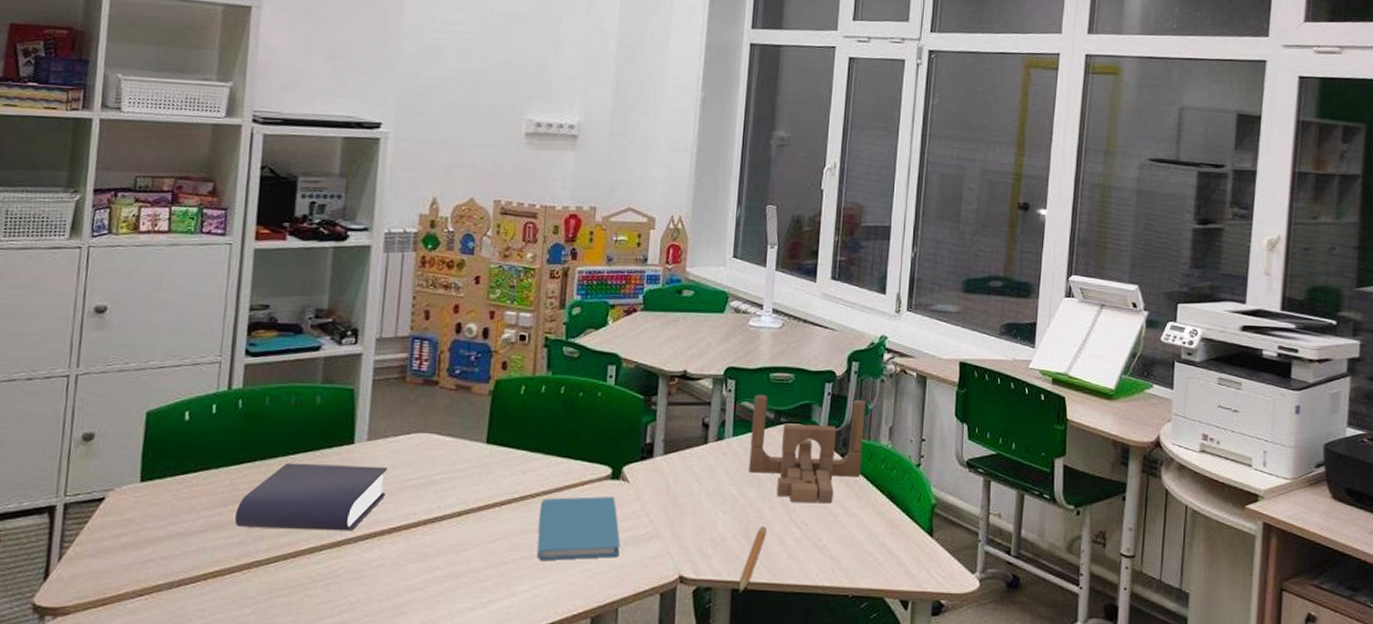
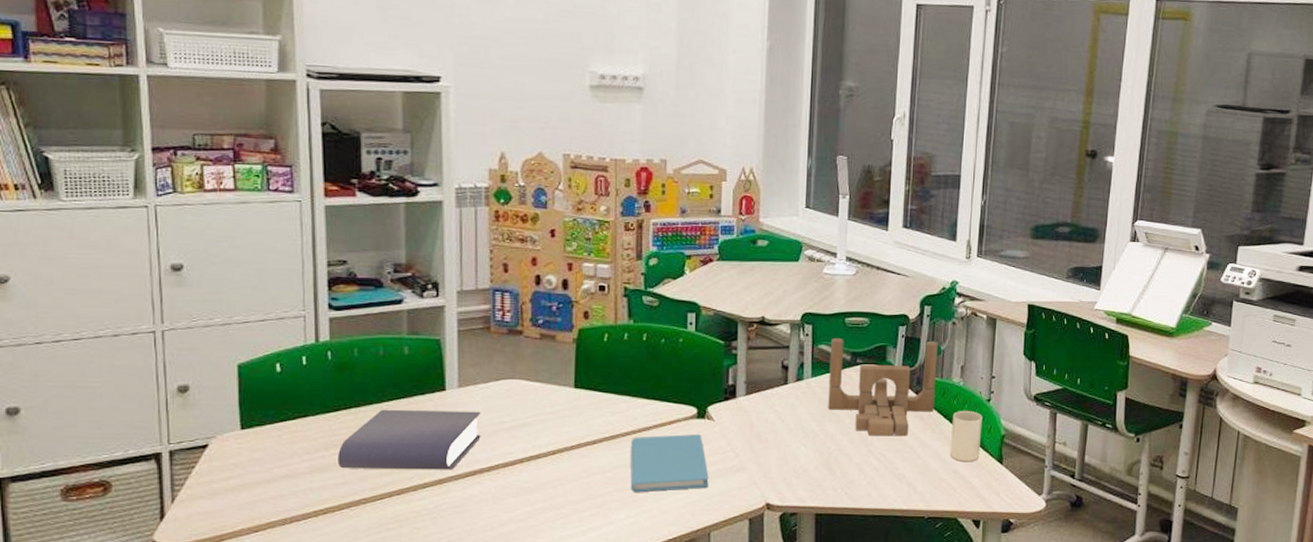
pencil: present [739,526,768,593] -> none [823,457,847,517]
cup: none [876,475,912,533] -> present [949,410,983,461]

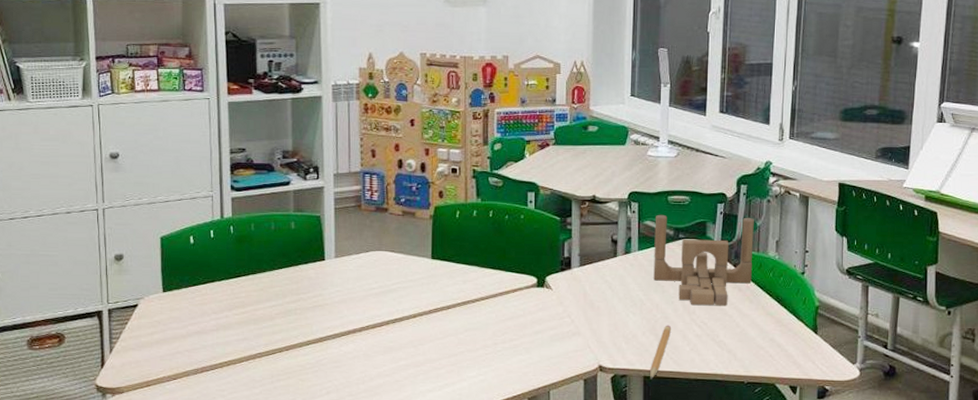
book: present [338,409,481,470] -> none [238,276,354,330]
book: present [630,434,709,492] -> none [480,301,548,353]
pencil: none [823,457,847,517] -> present [650,325,672,380]
cup: present [949,410,983,461] -> none [767,282,797,330]

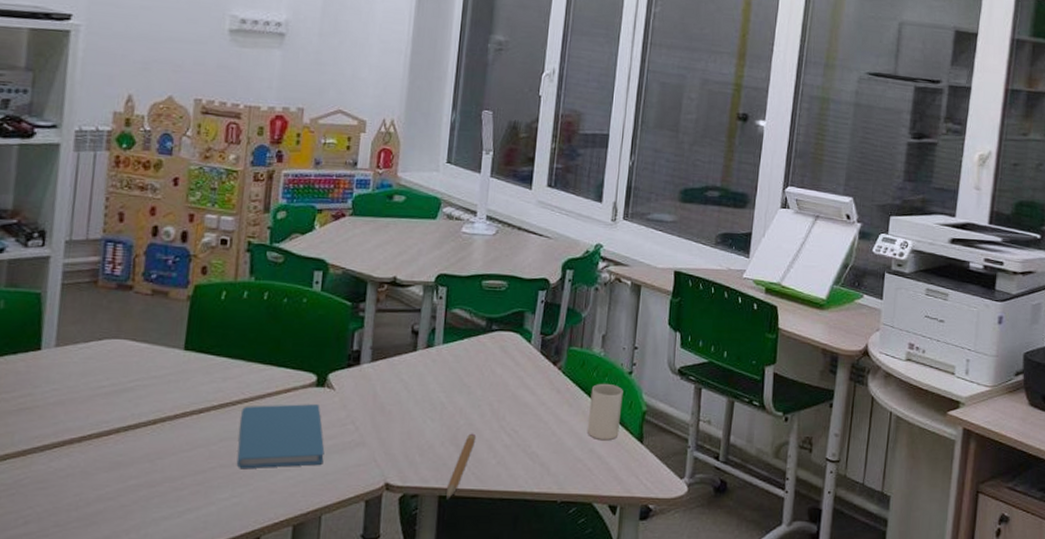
book: none [480,301,548,353] -> present [236,404,325,468]
toy blocks: present [653,214,754,306] -> none [458,301,579,411]
cup: none [767,282,797,330] -> present [587,383,623,440]

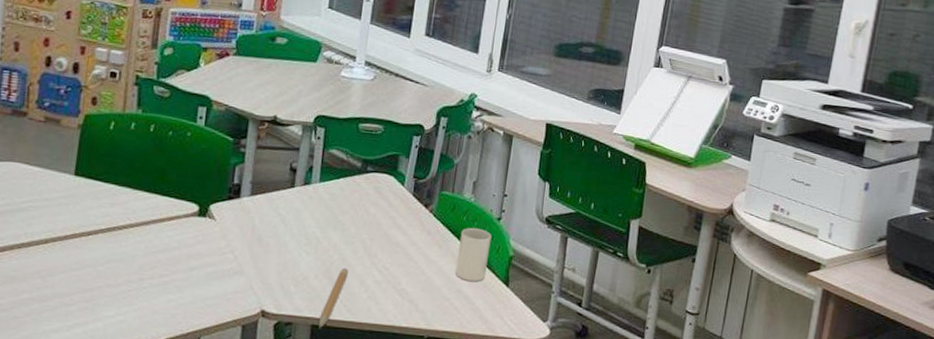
book: present [236,404,325,468] -> none [122,231,205,290]

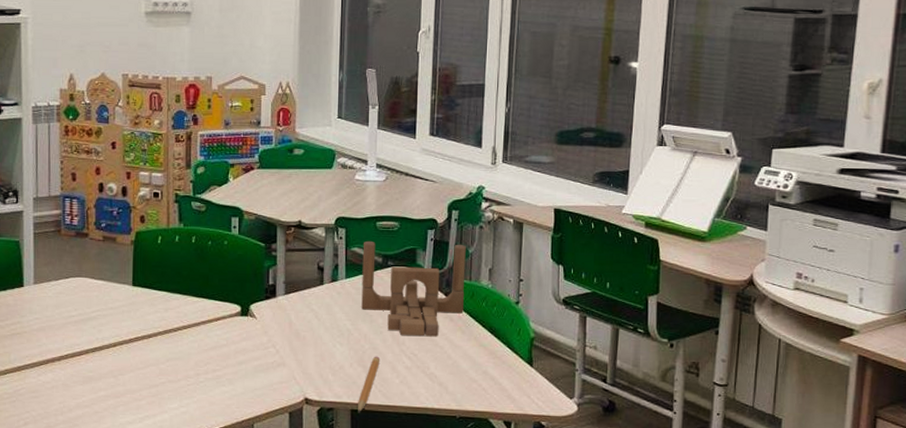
toy blocks: none [333,142,452,251] -> present [361,240,466,337]
cup: present [455,227,492,281] -> none [479,312,512,363]

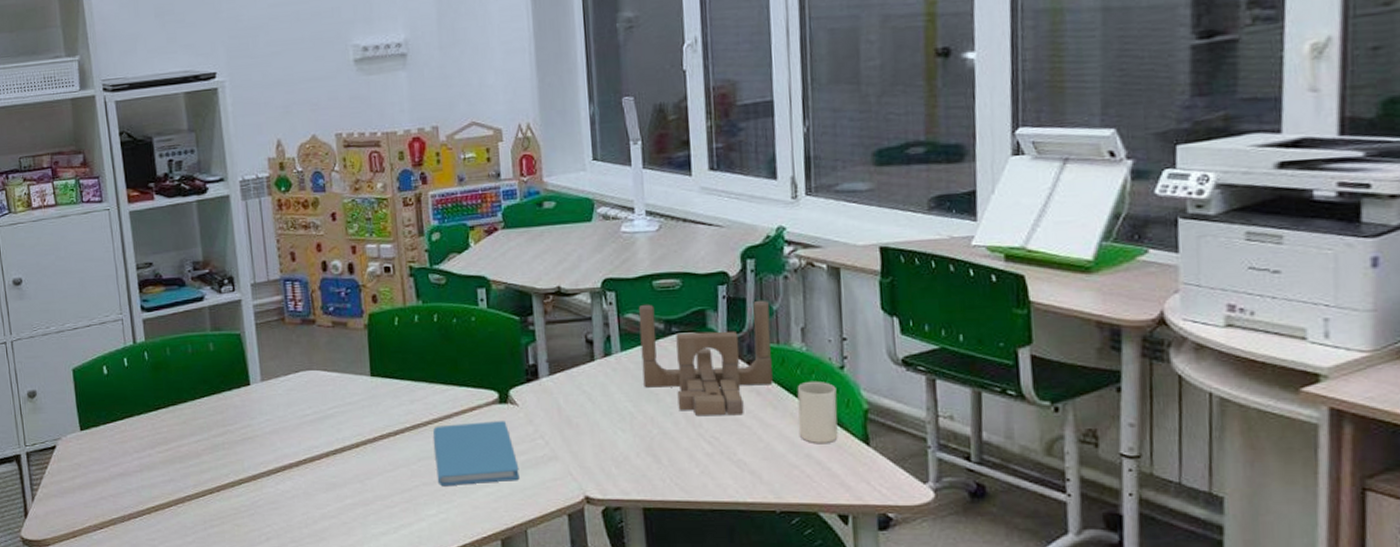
book: none [181,330,252,384] -> present [433,421,520,485]
pencil: present [358,356,381,413] -> none [650,442,674,512]
cup: none [479,312,512,363] -> present [797,381,838,443]

